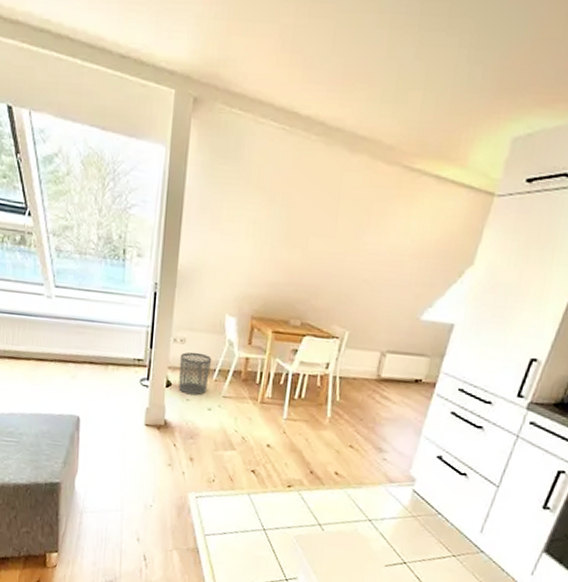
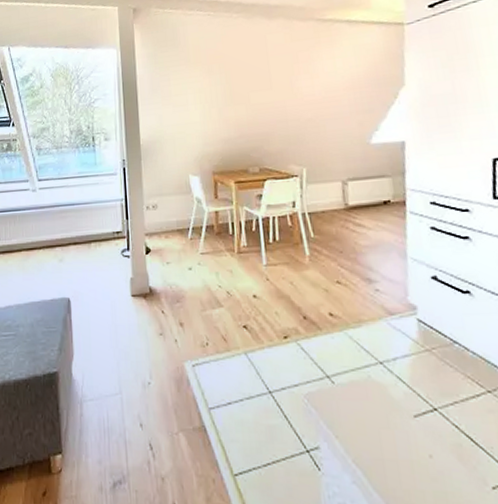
waste bin: present [178,352,212,396] -> none [154,215,185,258]

